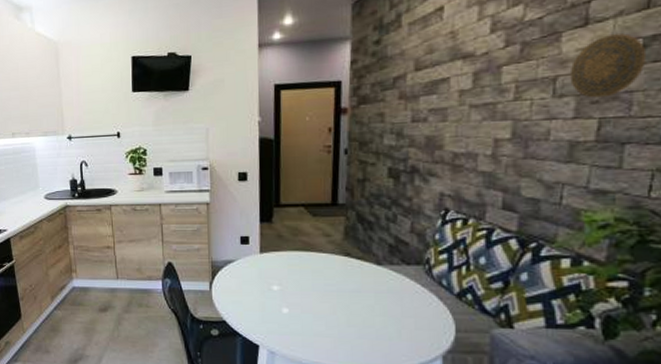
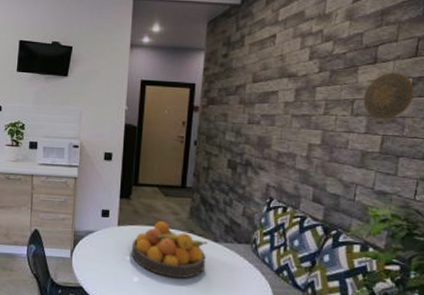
fruit bowl: none [277,245,368,308] -> present [131,221,208,279]

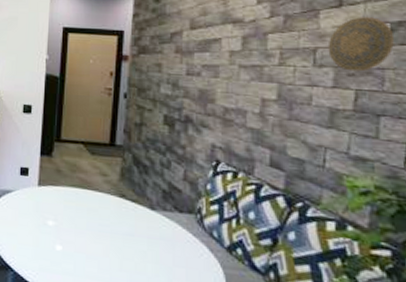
fruit bowl: present [131,221,208,279] -> none [53,182,142,251]

